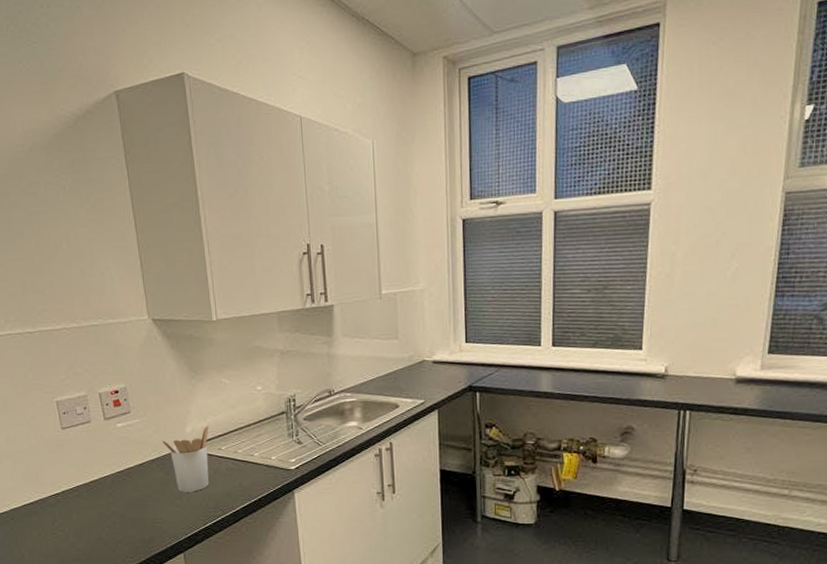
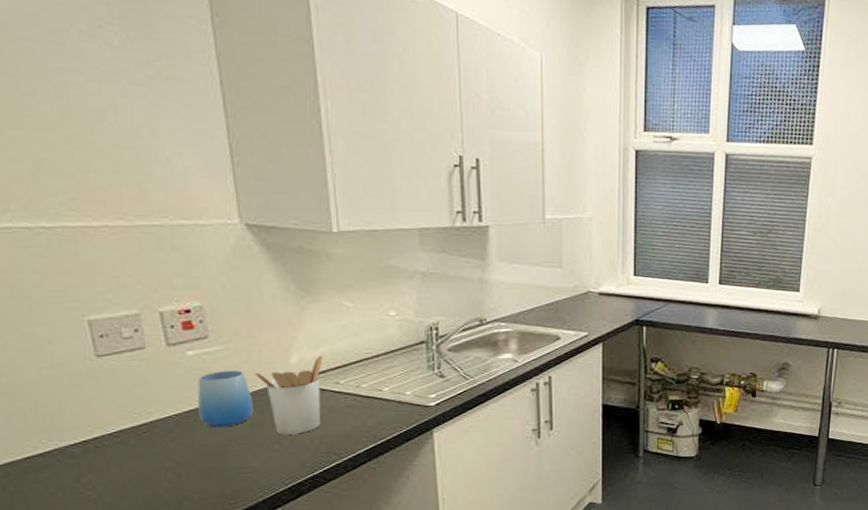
cup: none [124,439,162,485] -> present [197,371,254,428]

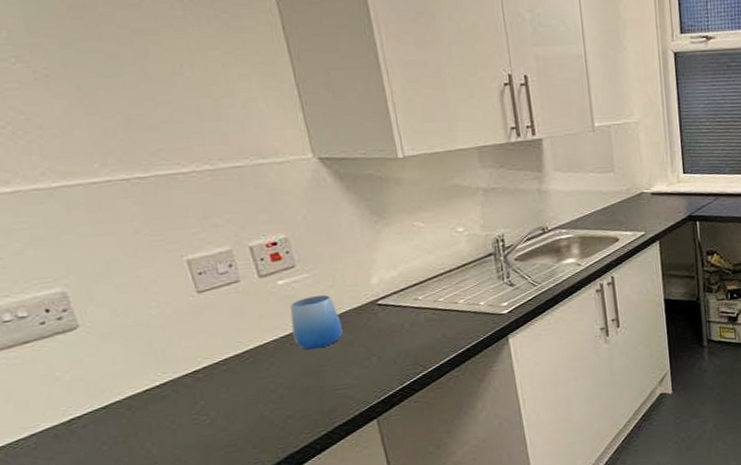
utensil holder: present [254,355,323,435] -> none [339,274,405,352]

